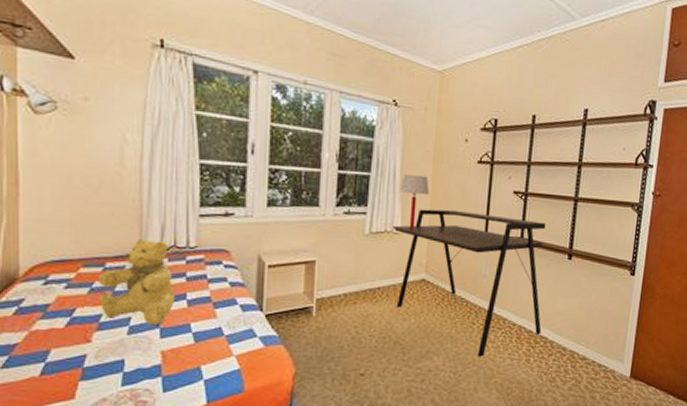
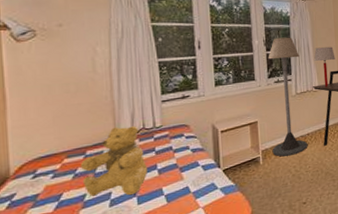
floor lamp: none [329,153,381,312] -> present [268,37,308,157]

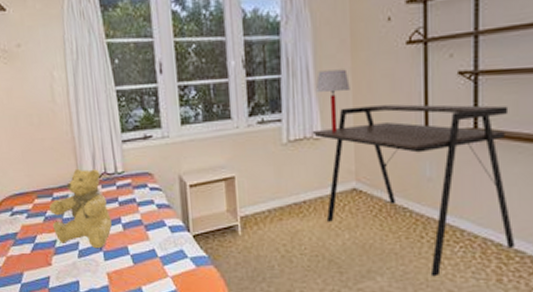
floor lamp: present [268,37,308,157] -> none [248,54,304,229]

